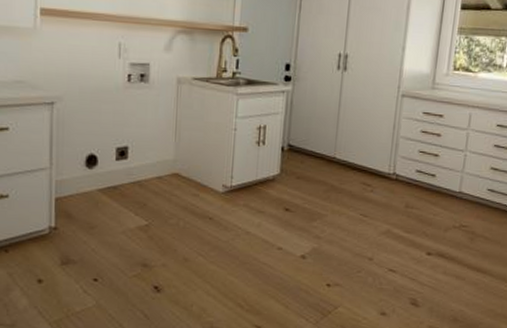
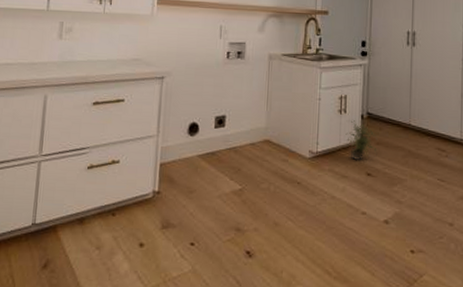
potted plant: none [263,153,298,195] -> present [346,120,378,160]

